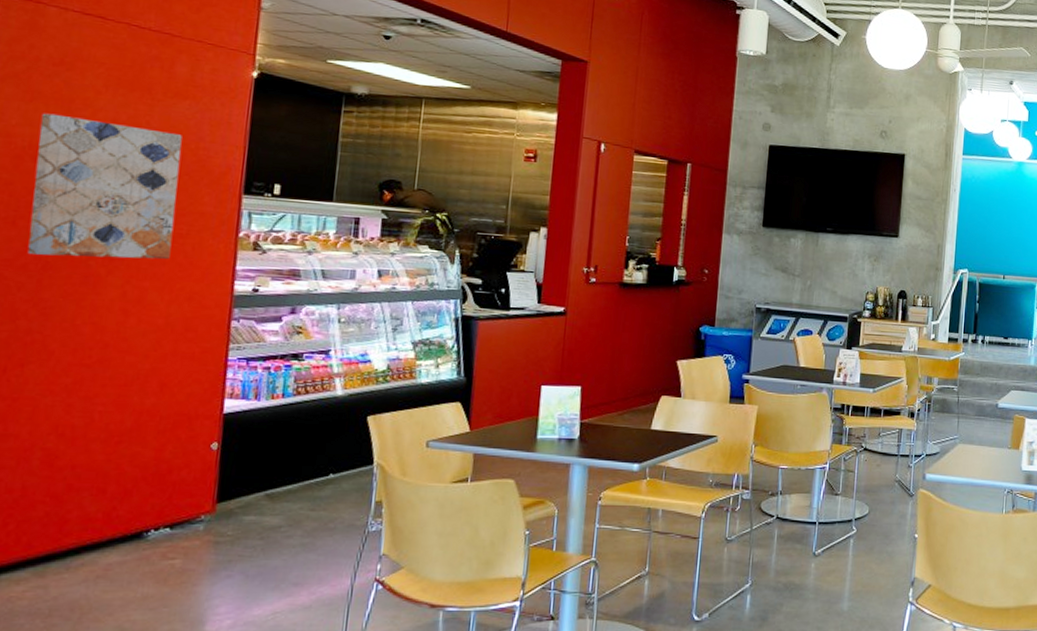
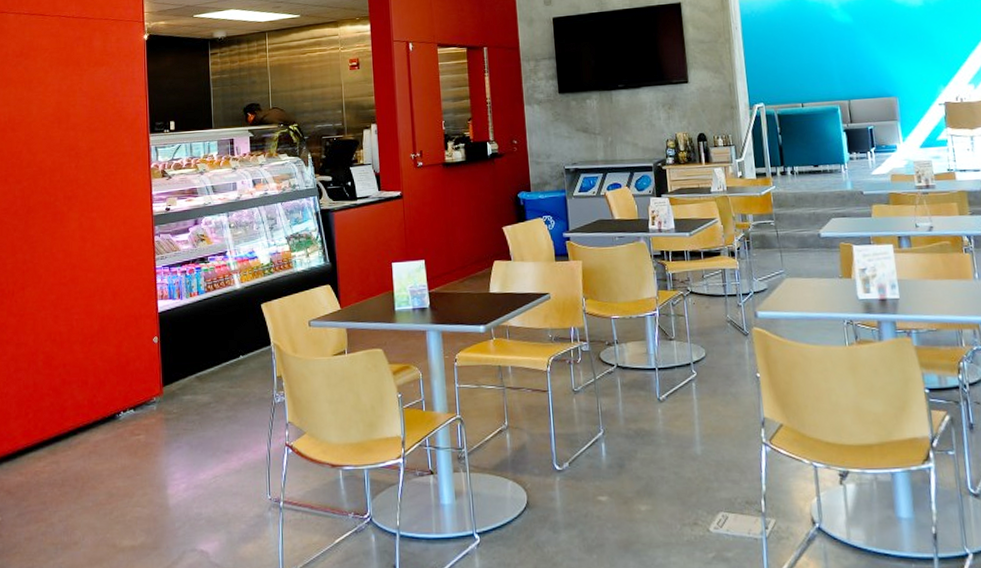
wall art: present [27,113,182,260] -> none [14,93,107,202]

